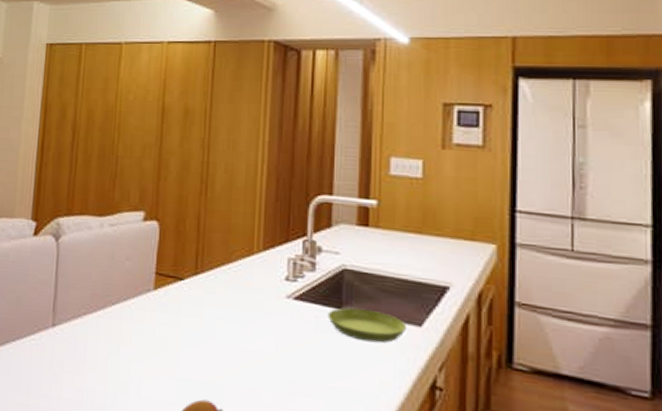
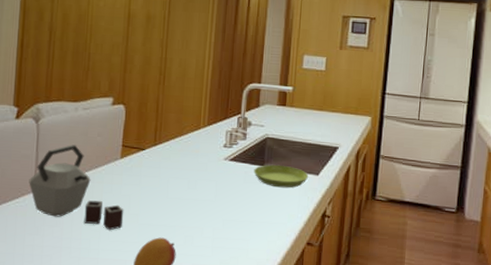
kettle: none [46,269,159,385] -> present [29,144,124,231]

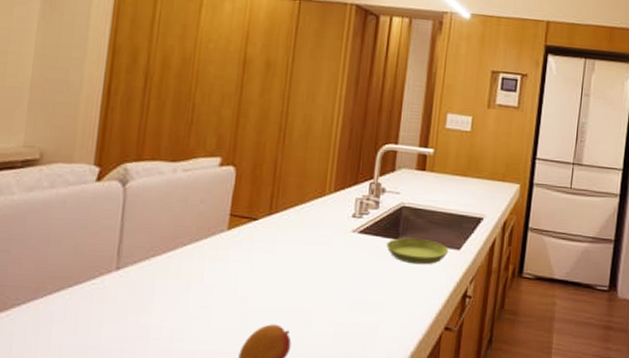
kettle: present [29,144,124,231] -> none [109,213,230,317]

